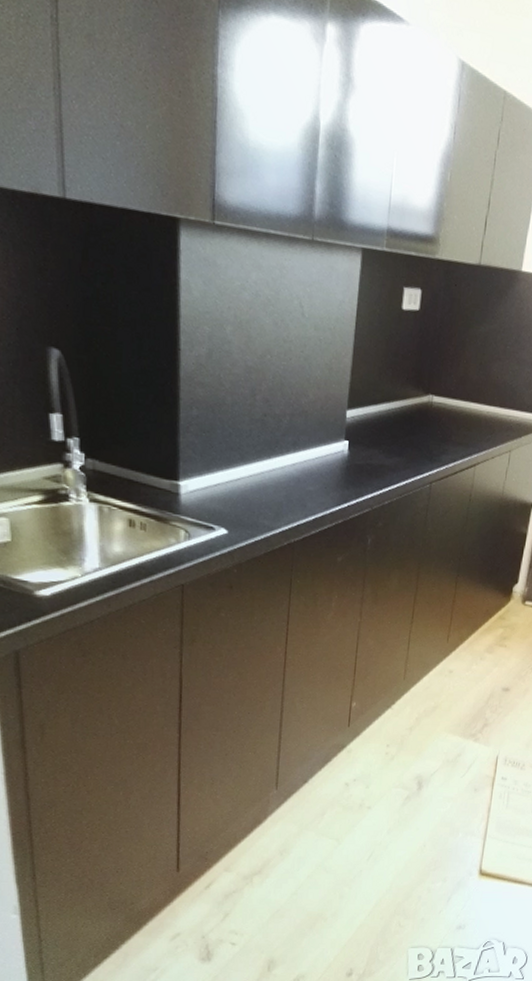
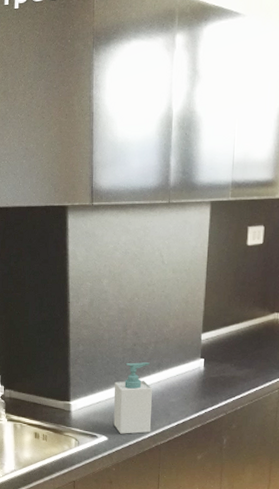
soap bottle: none [236,437,286,528] -> present [113,362,152,434]

